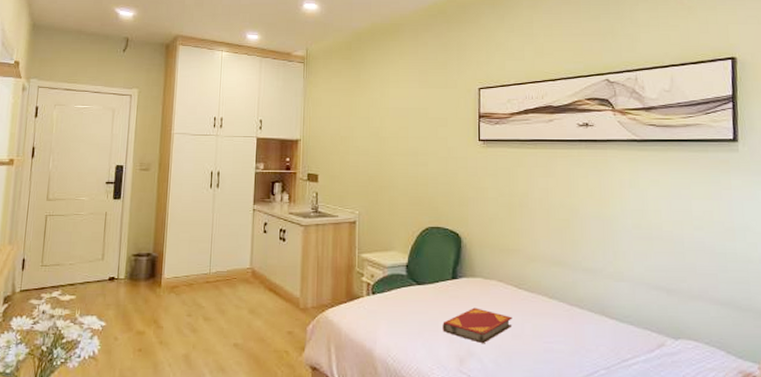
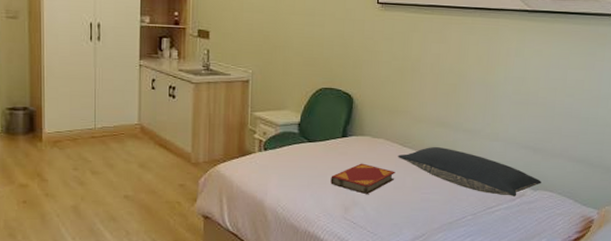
pillow: none [513,288,682,347] -> present [398,146,541,196]

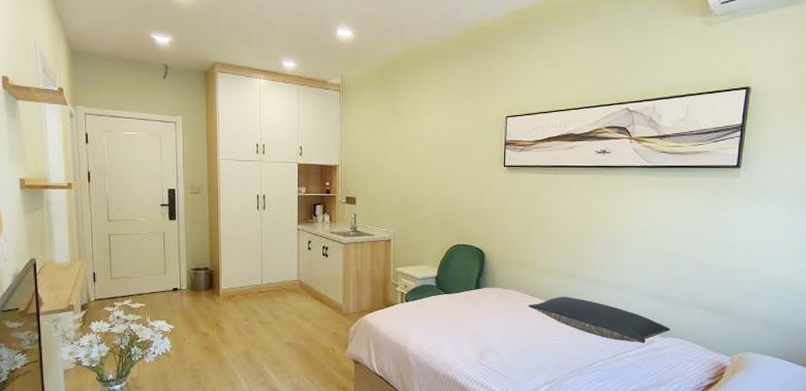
hardback book: present [330,163,396,195] -> none [466,312,526,342]

